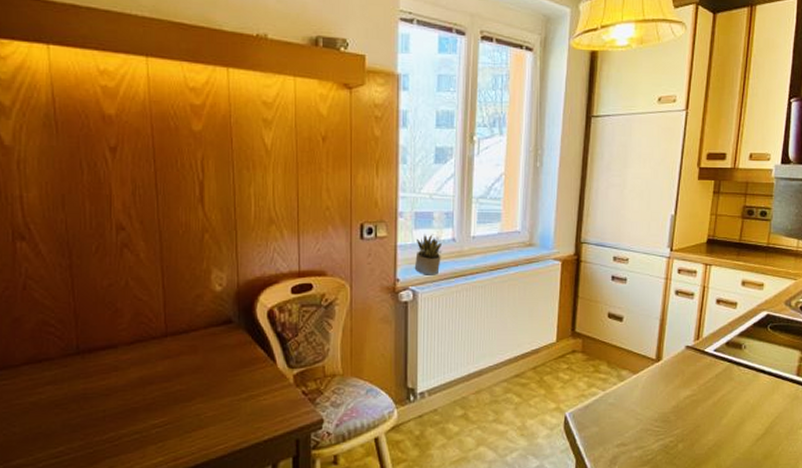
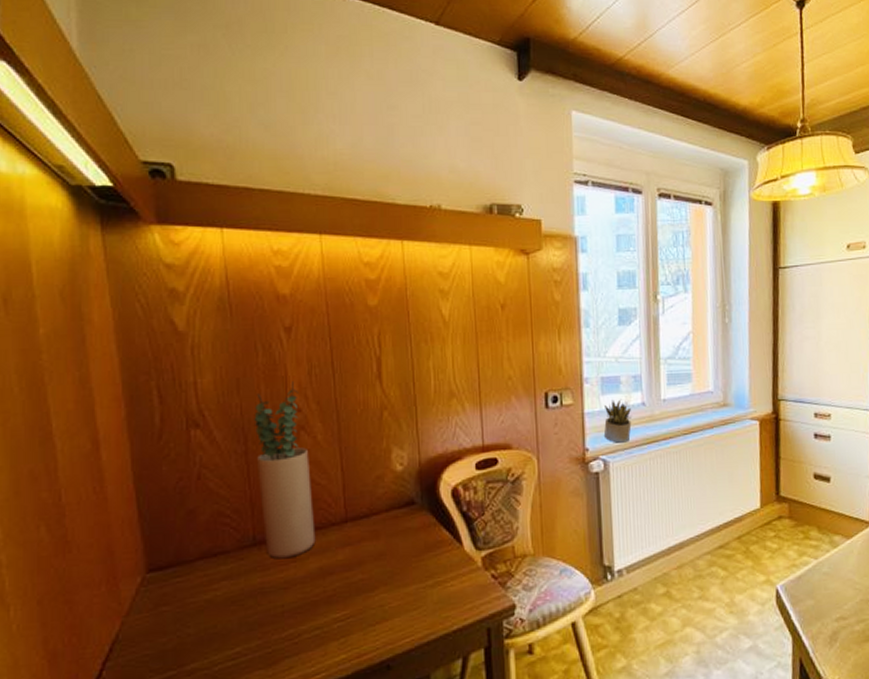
vase: none [78,200,137,368] -> present [254,381,316,560]

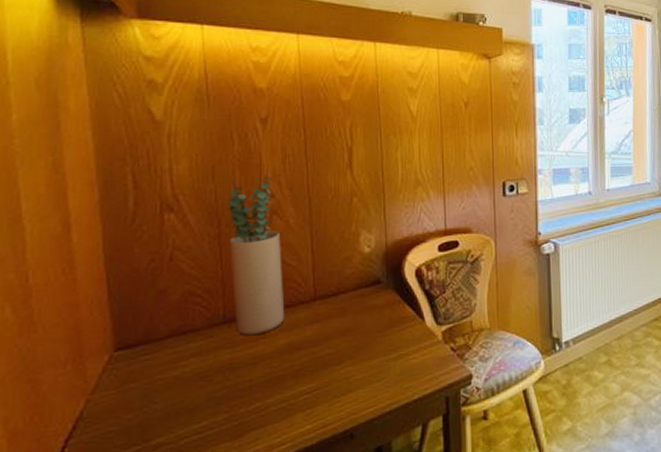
succulent plant: present [603,399,633,443] -> none [554,189,580,228]

